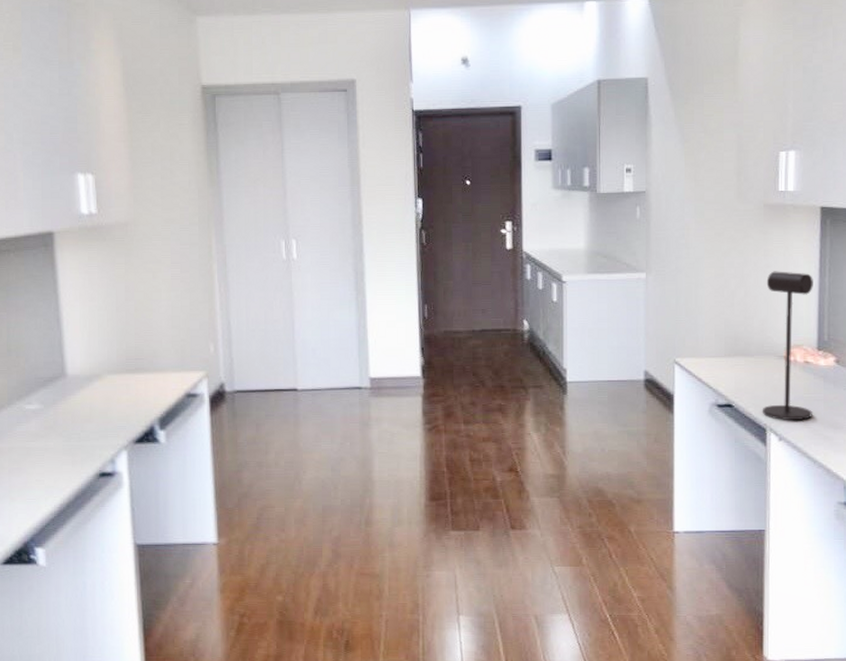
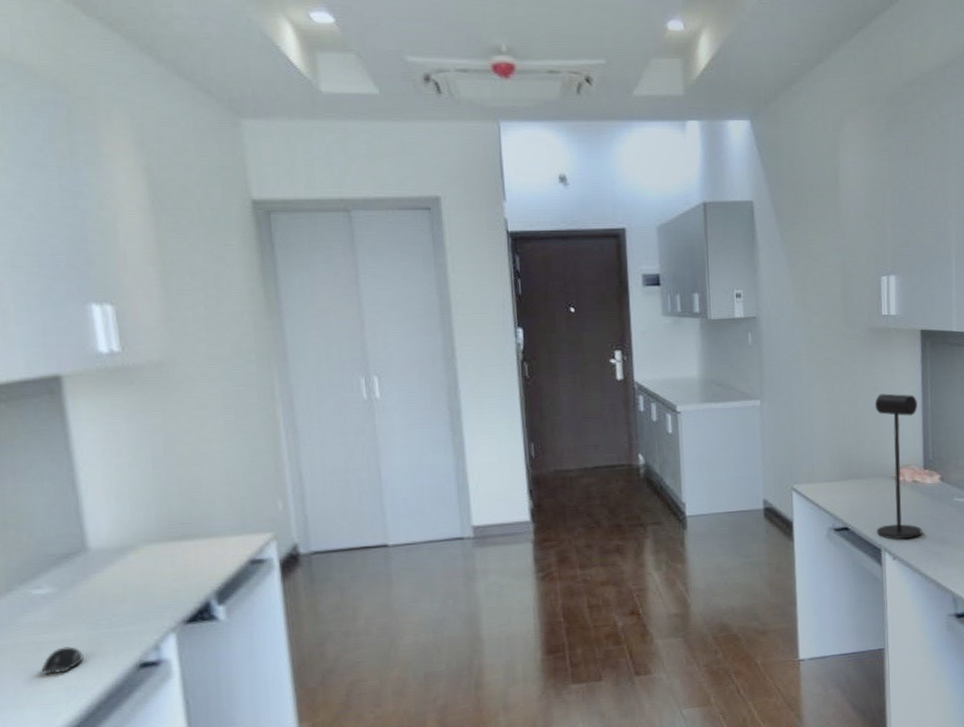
computer mouse: none [29,454,59,474] -> present [41,646,84,674]

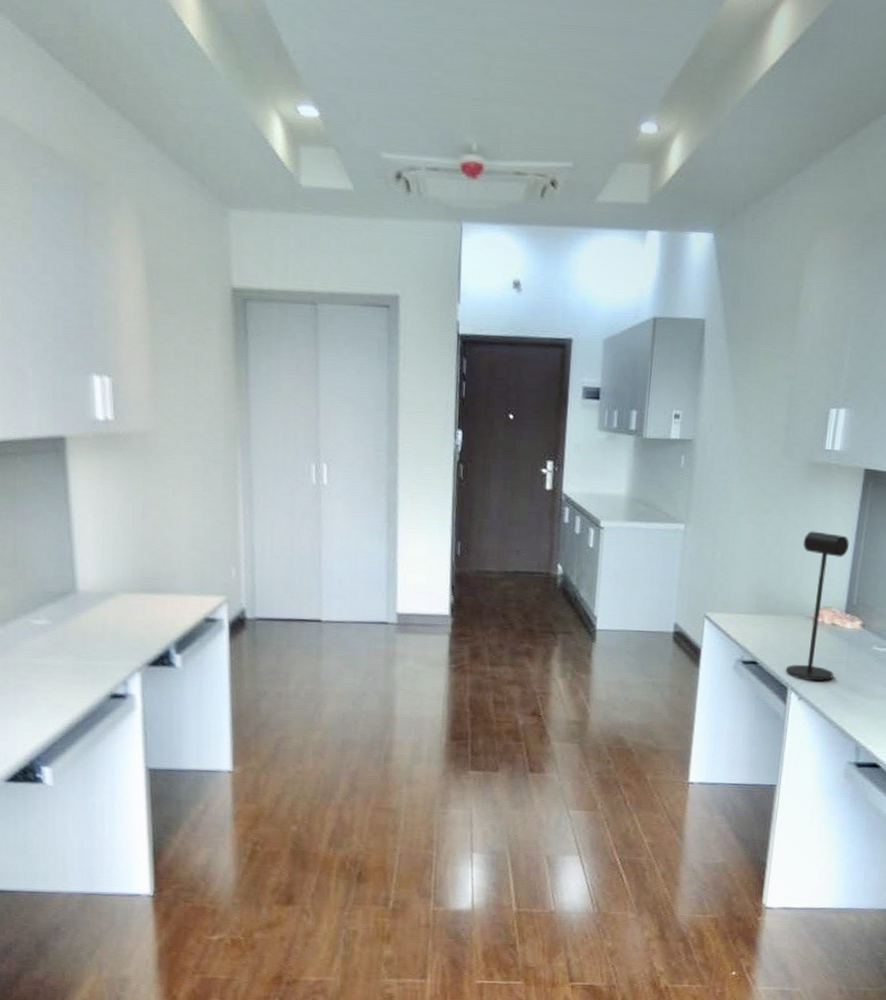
computer mouse: present [41,646,84,674] -> none [35,671,68,693]

